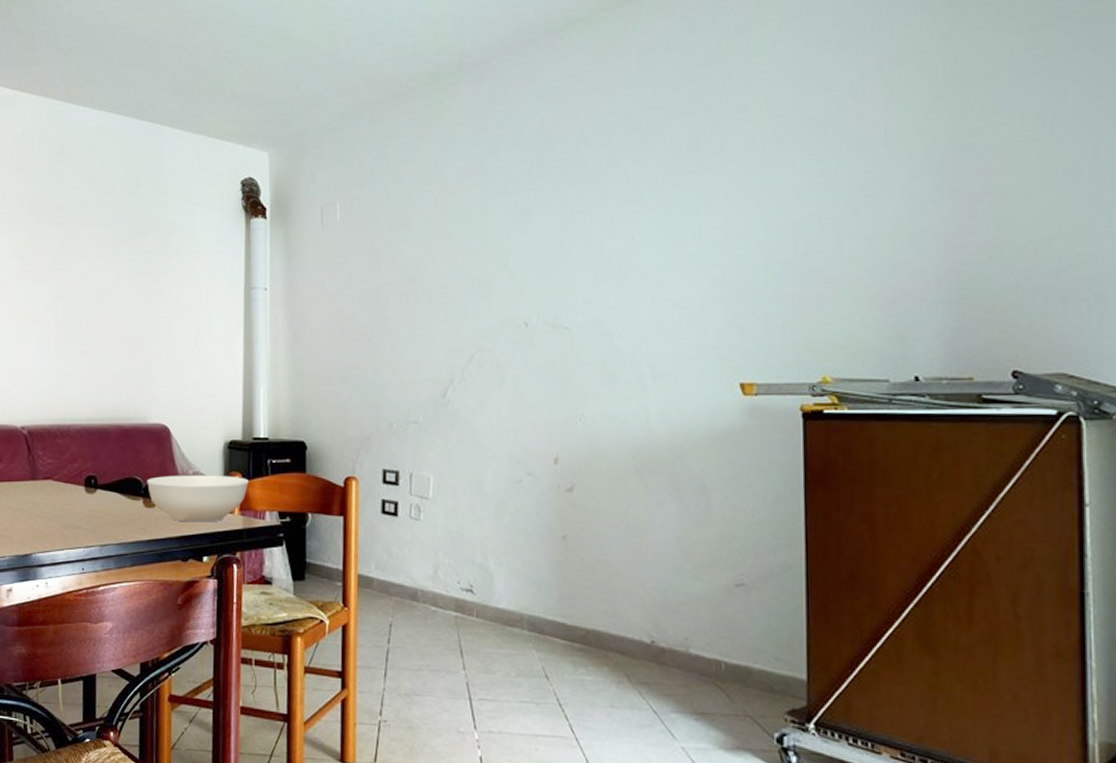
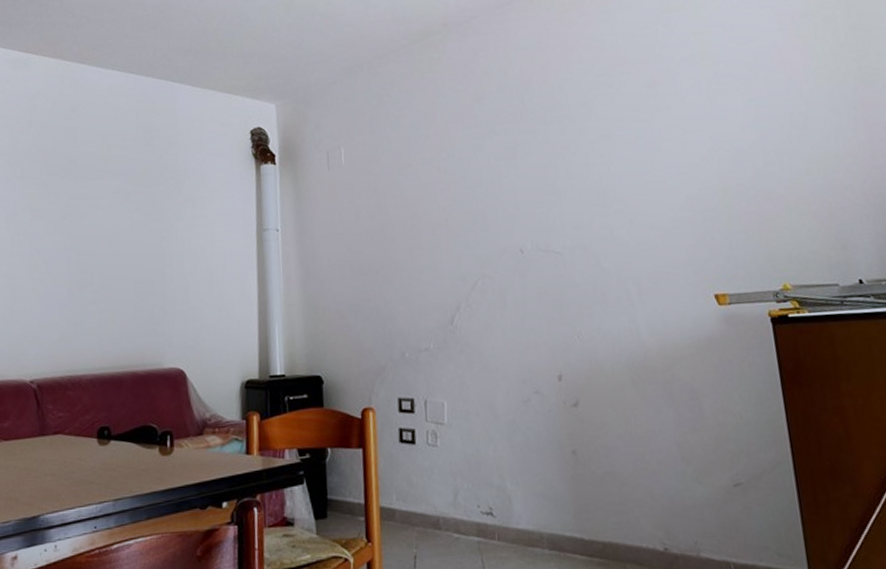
bowl: present [147,474,249,522] -> none [163,416,267,468]

